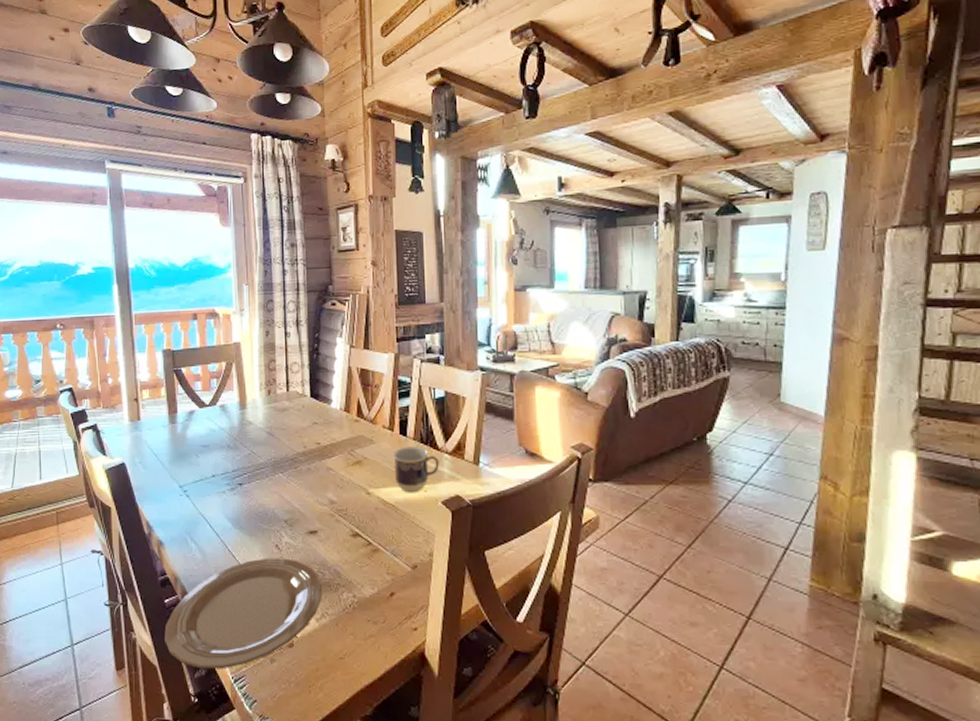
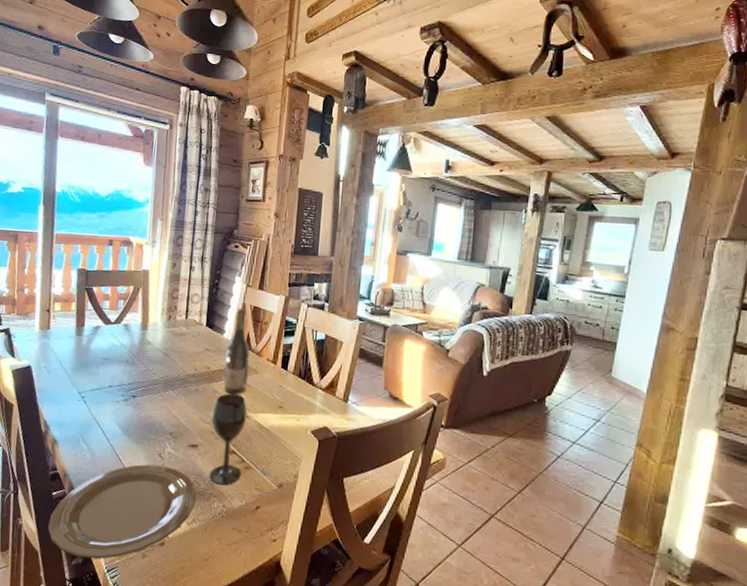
wine glass: none [329,469,369,573] -> present [209,393,248,485]
wine bottle: none [336,372,364,469] -> present [223,308,250,394]
cup: present [393,447,439,493] -> none [272,379,313,421]

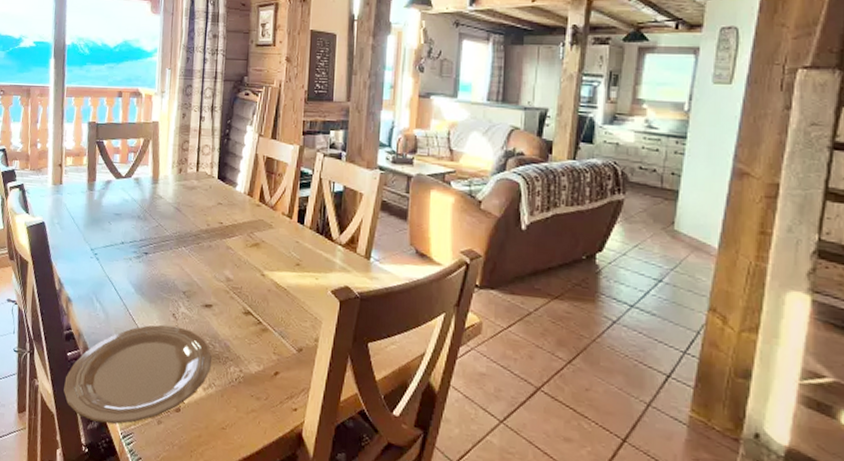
wine glass: present [209,393,248,485] -> none [224,249,263,349]
wine bottle: present [223,308,250,394] -> none [237,159,264,251]

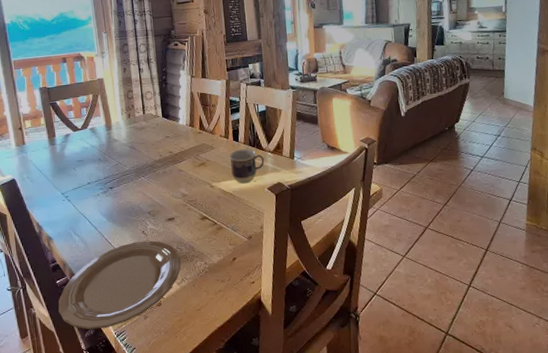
cup: none [289,234,332,280] -> present [229,149,265,184]

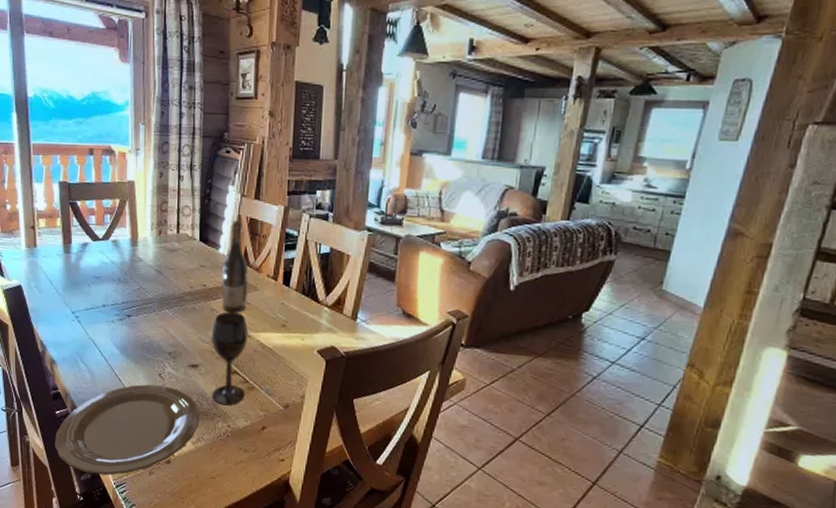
wine glass: none [181,169,216,247] -> present [211,311,249,406]
wine bottle: none [183,96,207,170] -> present [221,220,249,313]
cup: present [229,149,265,184] -> none [275,296,319,340]

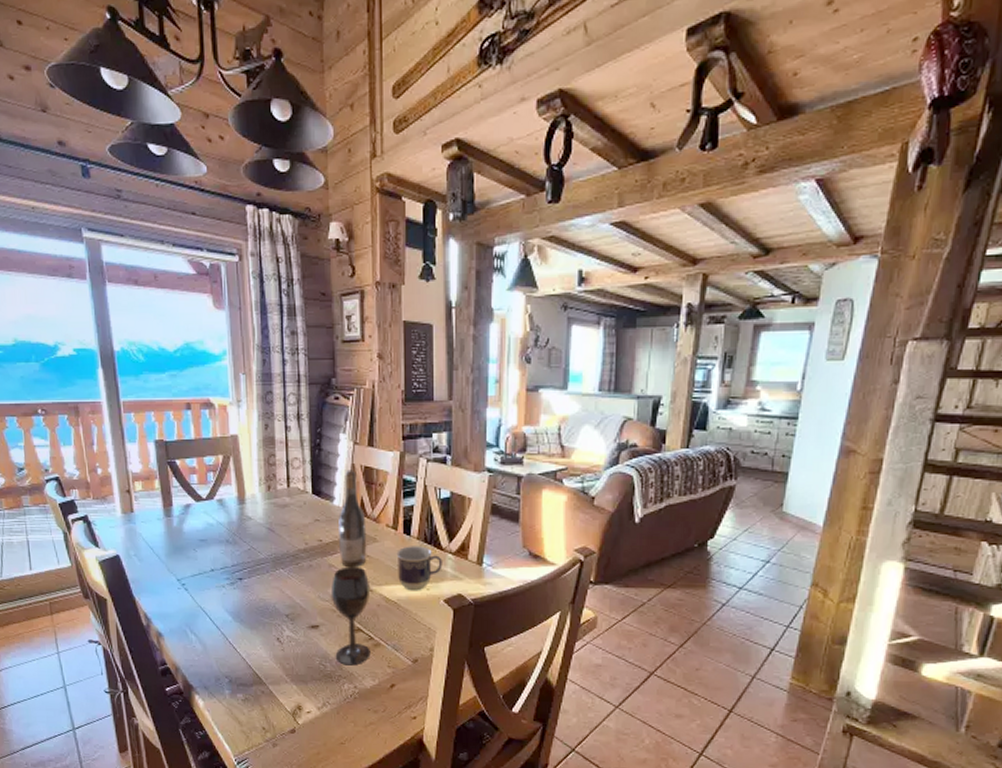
plate: present [55,384,199,476] -> none [166,650,323,753]
cup: none [275,296,319,340] -> present [396,546,442,591]

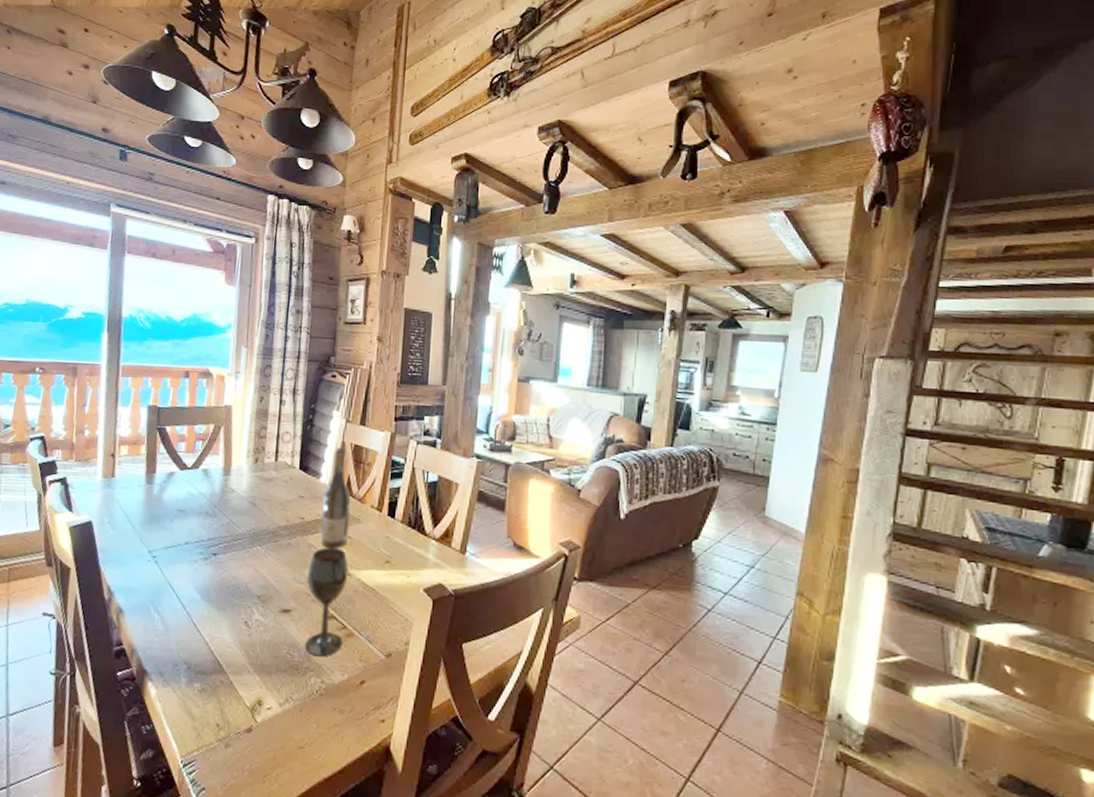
cup: present [396,546,442,591] -> none [378,529,425,578]

